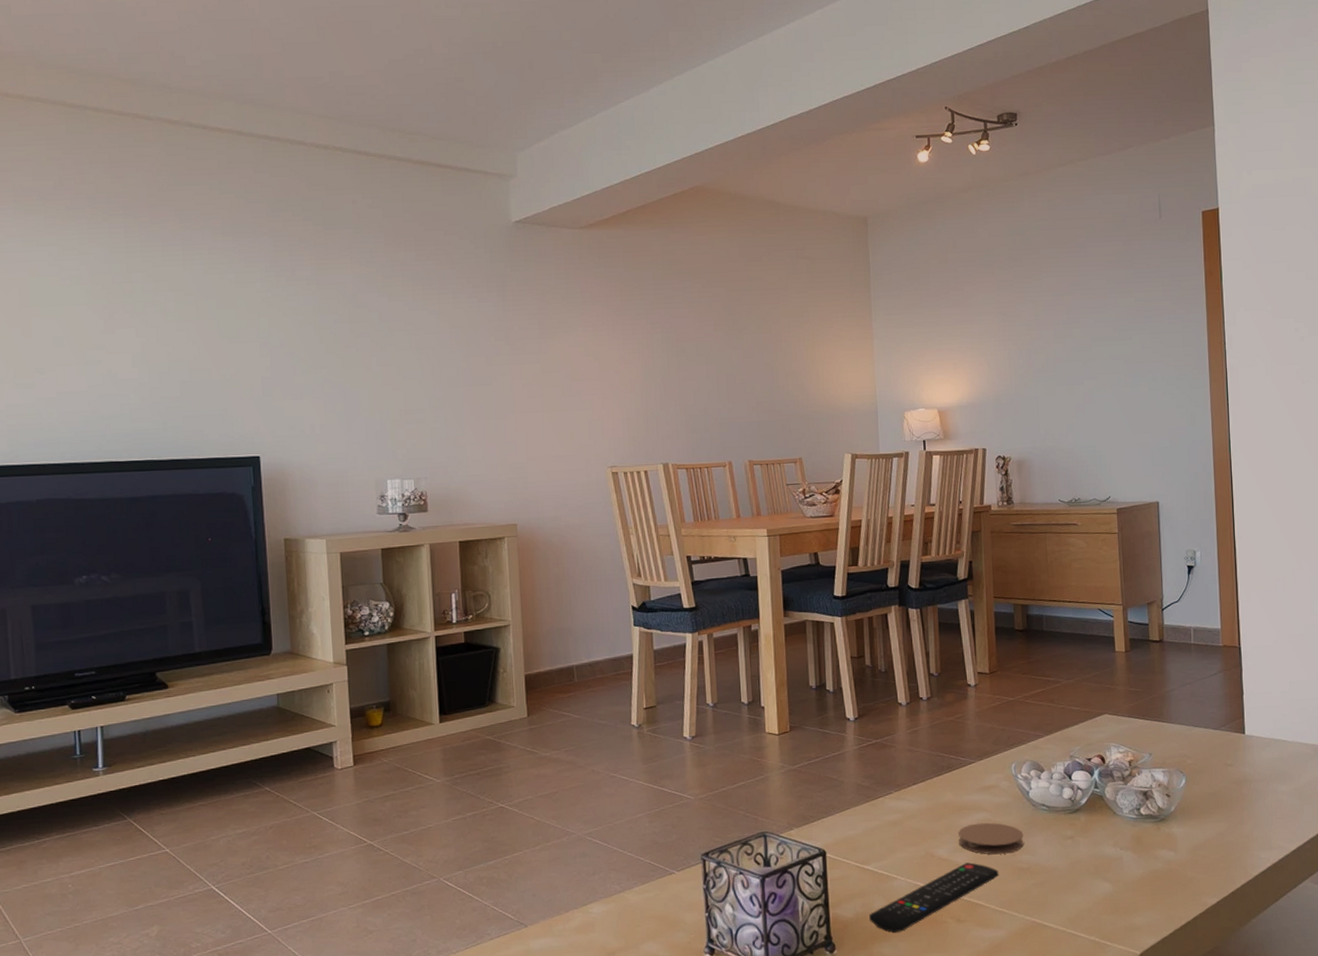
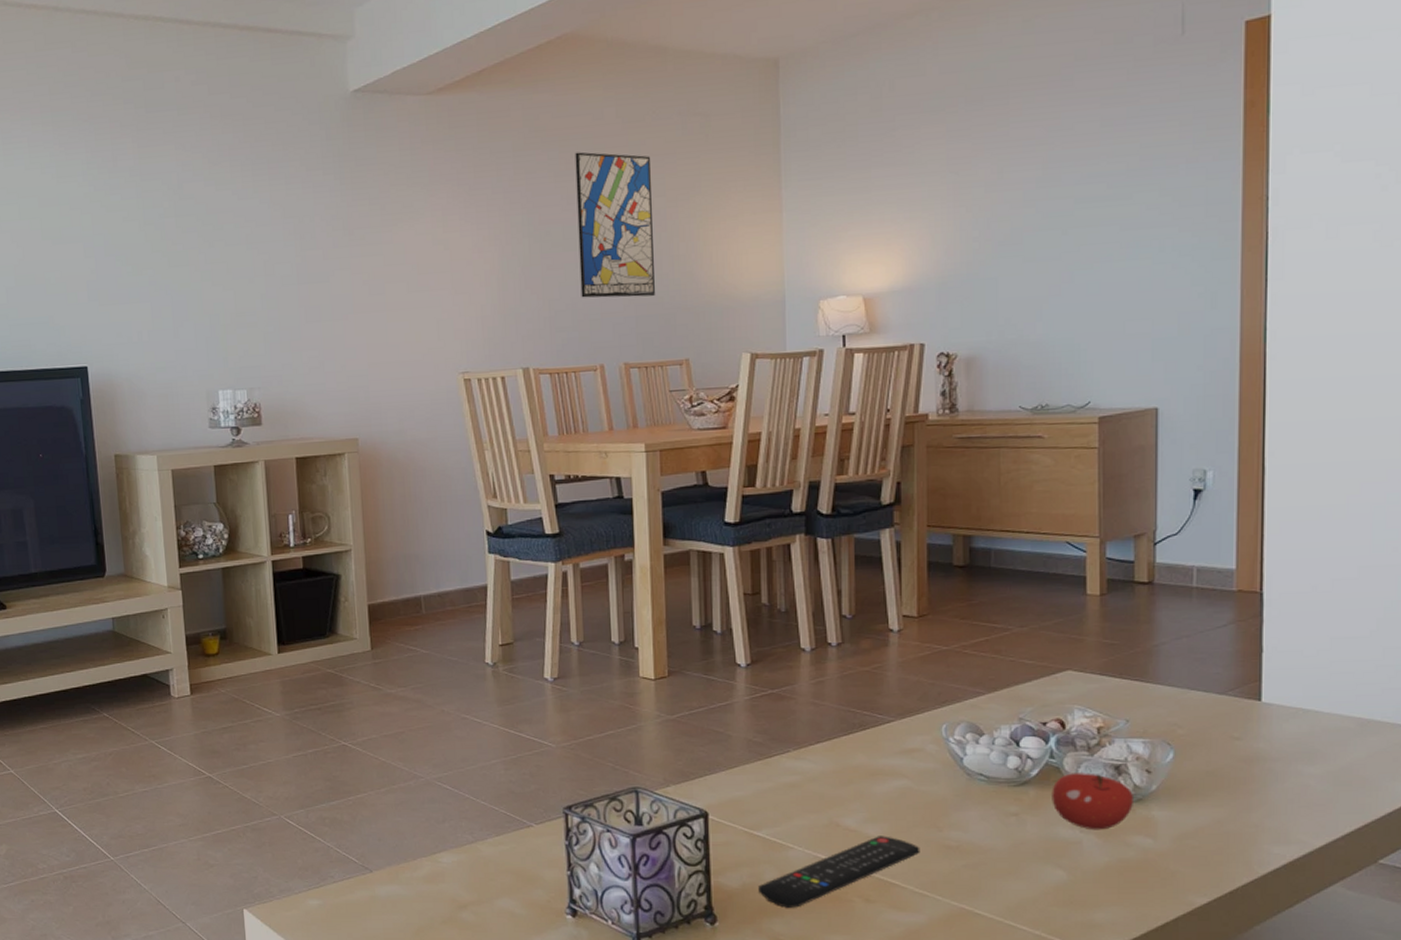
wall art: none [705,283,773,405] -> present [575,152,655,298]
coaster: present [958,822,1024,855] -> none [870,791,954,829]
fruit: none [1097,799,1158,847] -> present [1052,773,1133,830]

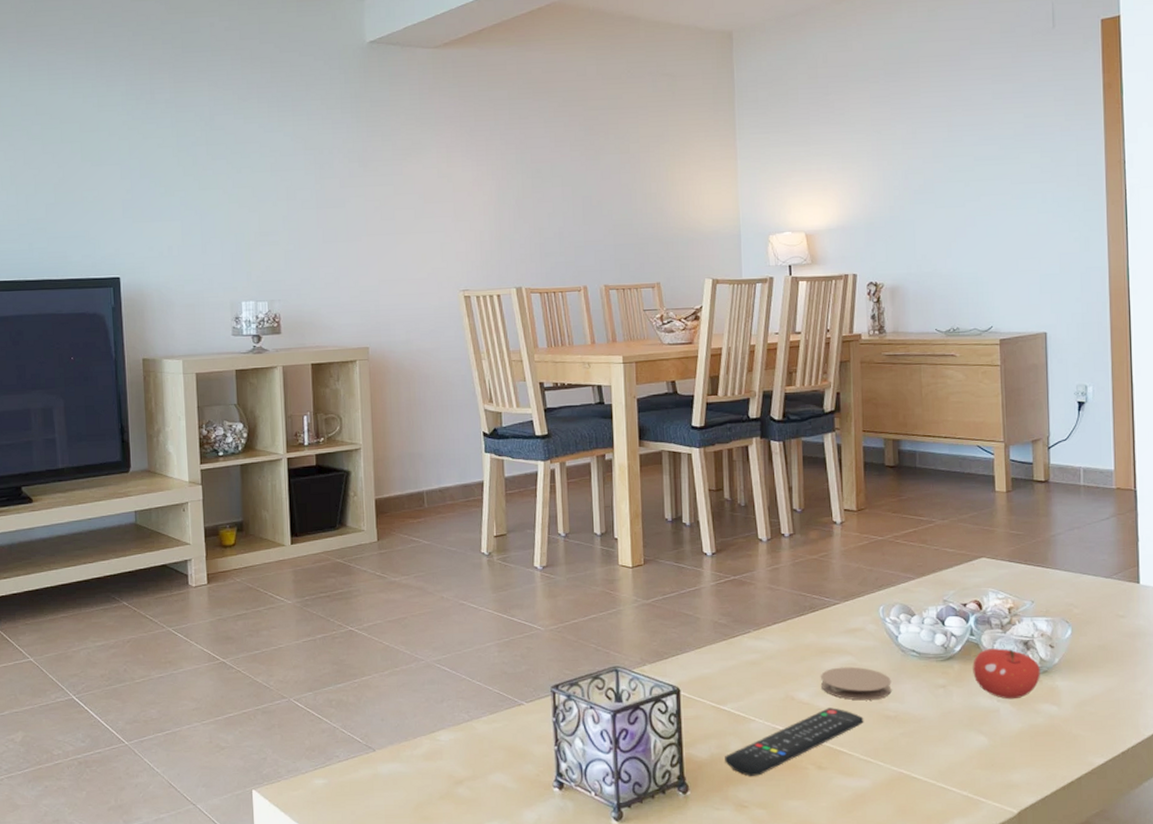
wall art: present [575,152,655,298] -> none [562,102,631,228]
coaster: none [870,791,954,829] -> present [820,666,892,701]

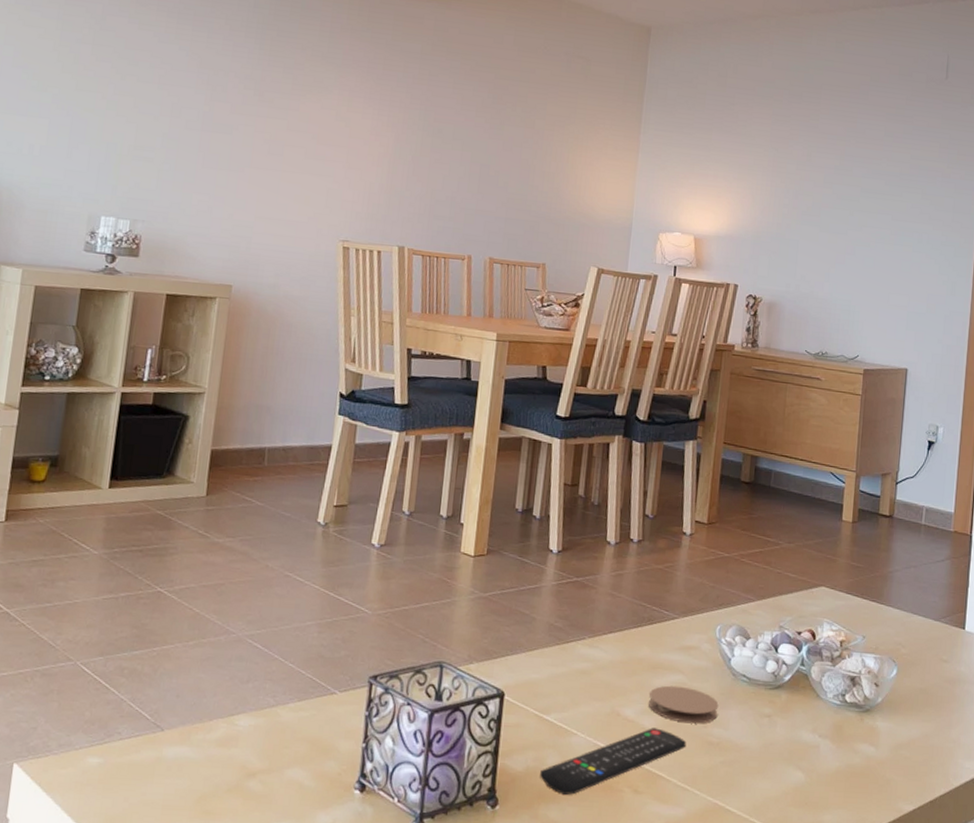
fruit: present [973,648,1040,700] -> none [799,681,863,737]

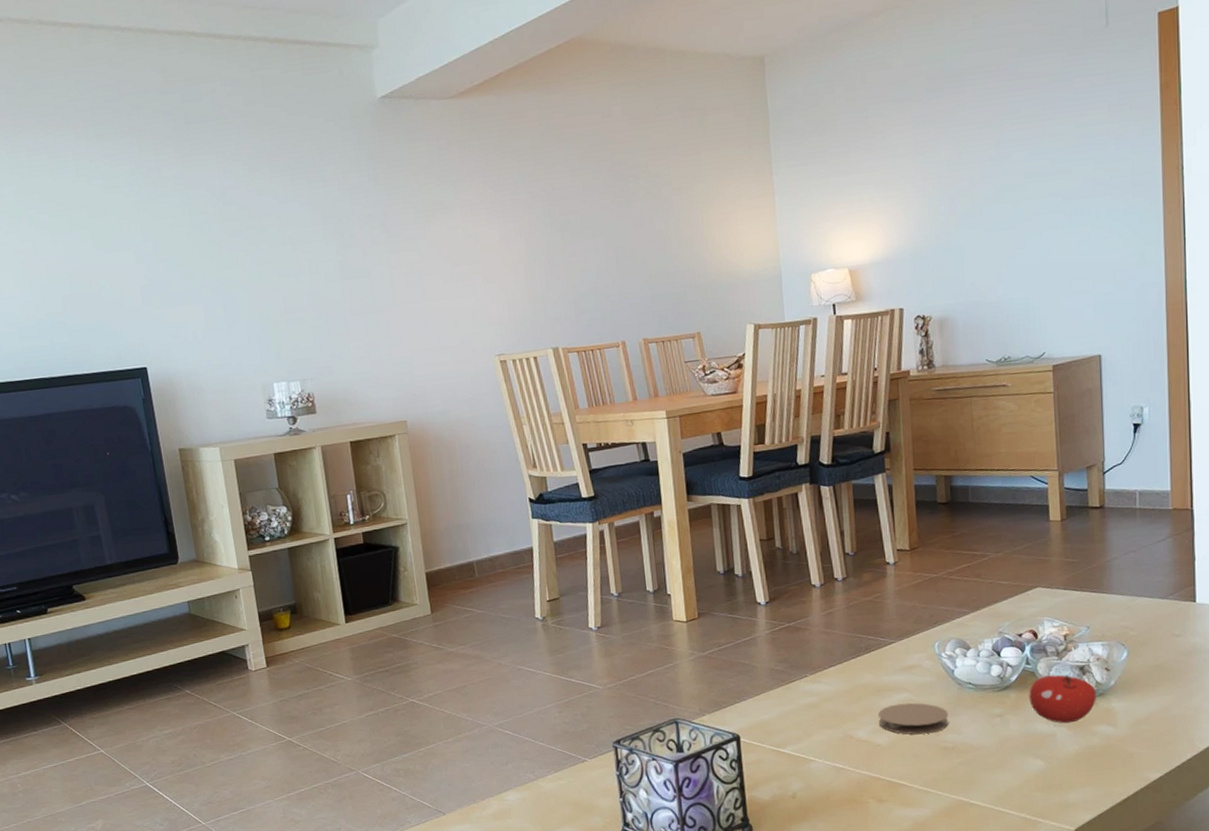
remote control: present [540,728,687,795] -> none [786,743,922,813]
fruit: none [799,681,863,737] -> present [1029,674,1096,724]

